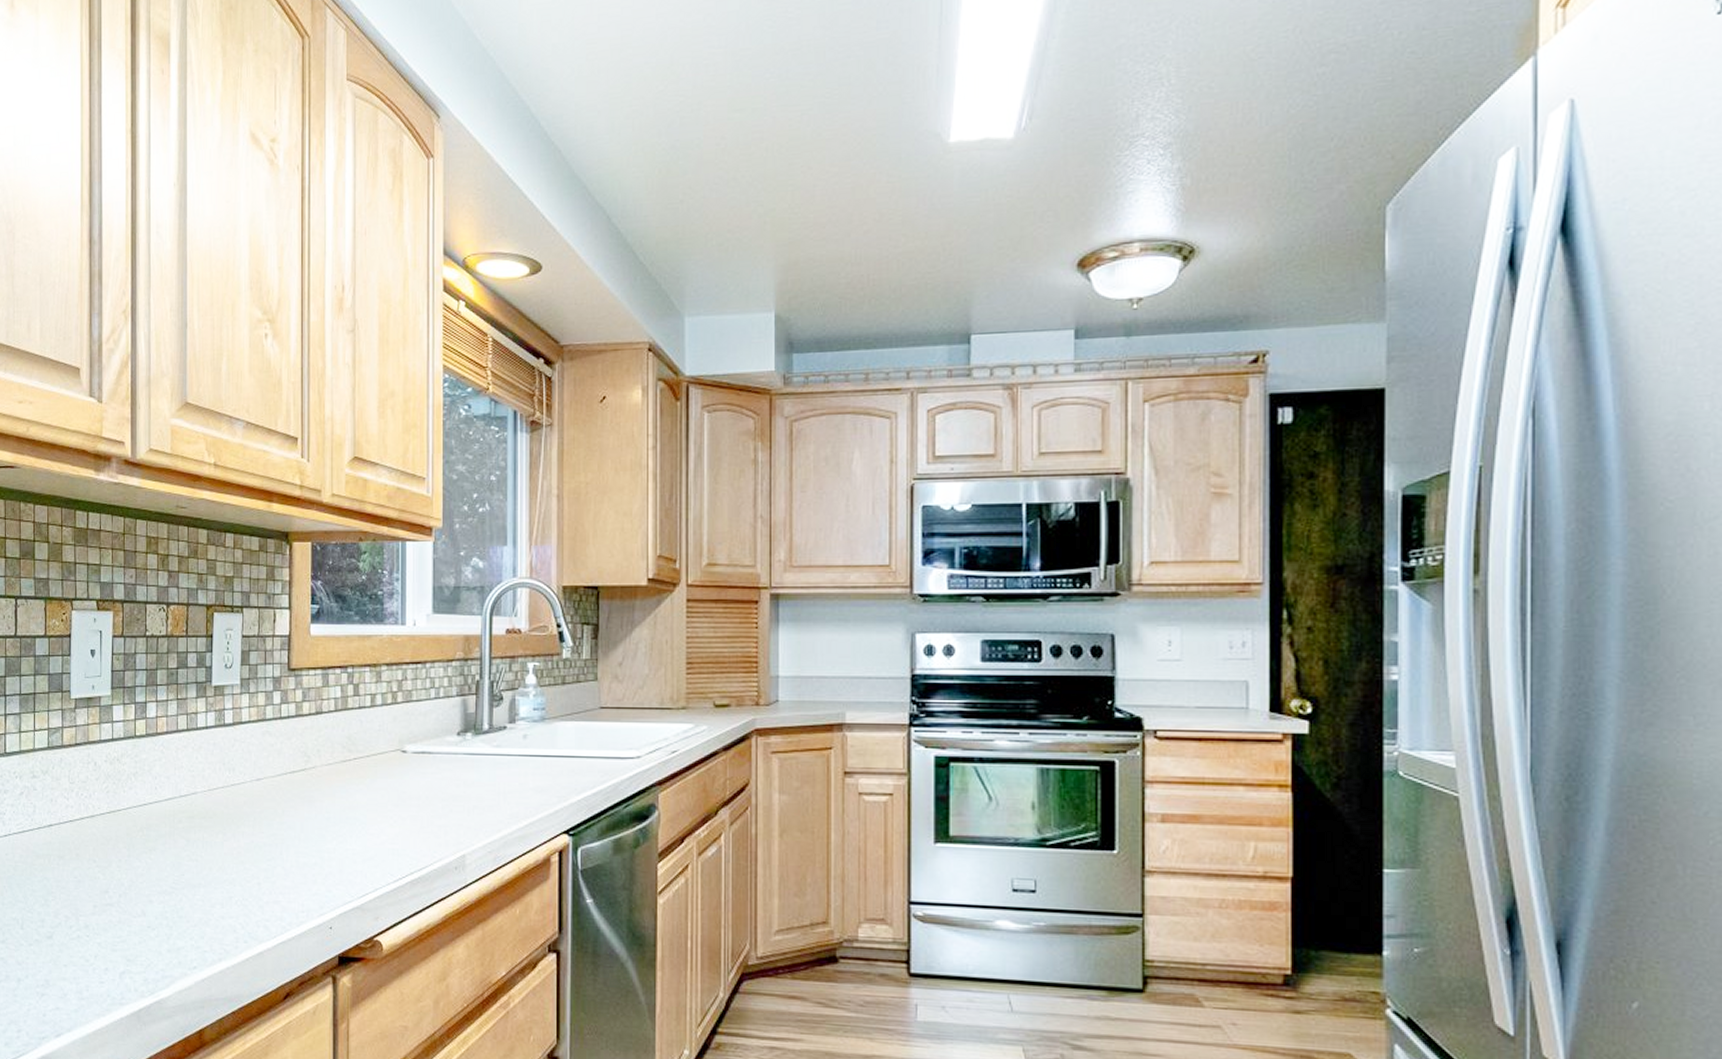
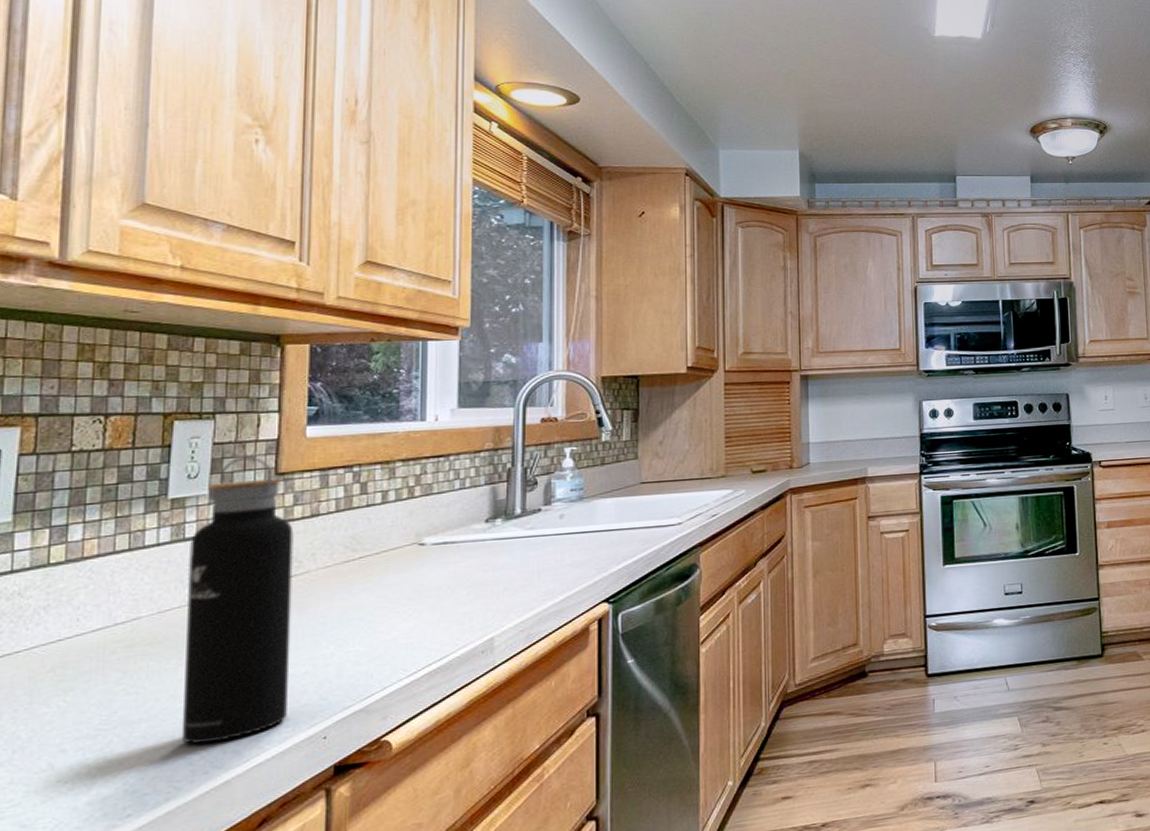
water bottle: none [227,650,303,916] -> present [181,456,294,744]

